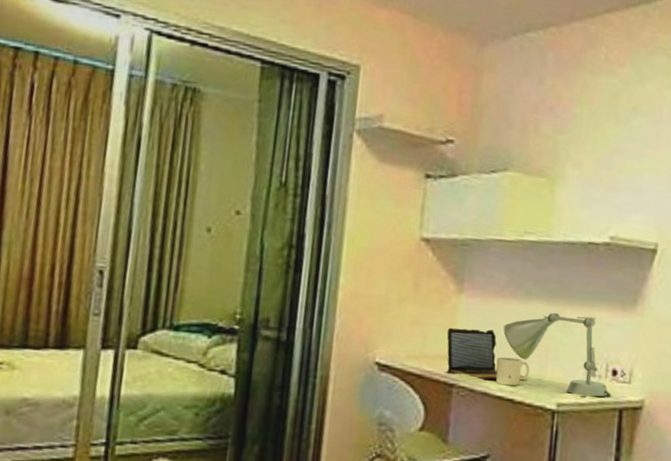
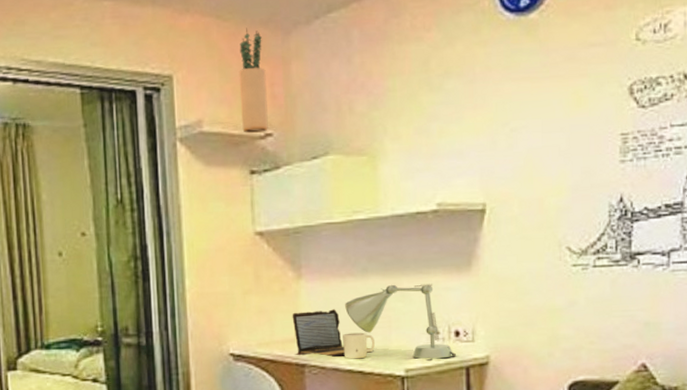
vase: none [424,32,457,138] -> present [238,27,268,133]

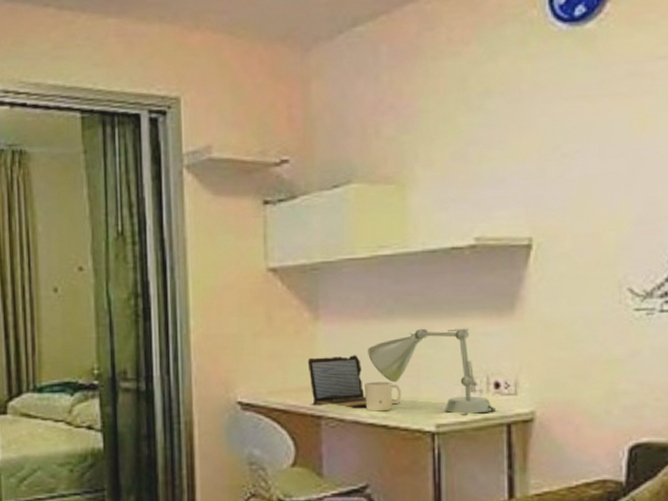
vase: present [238,27,268,133] -> none [252,44,284,160]

